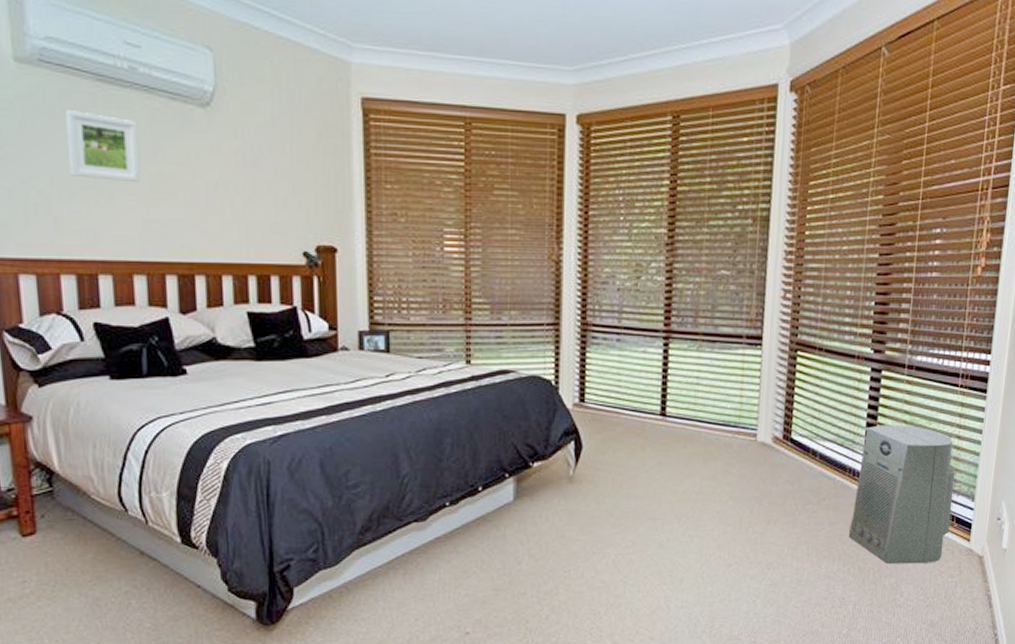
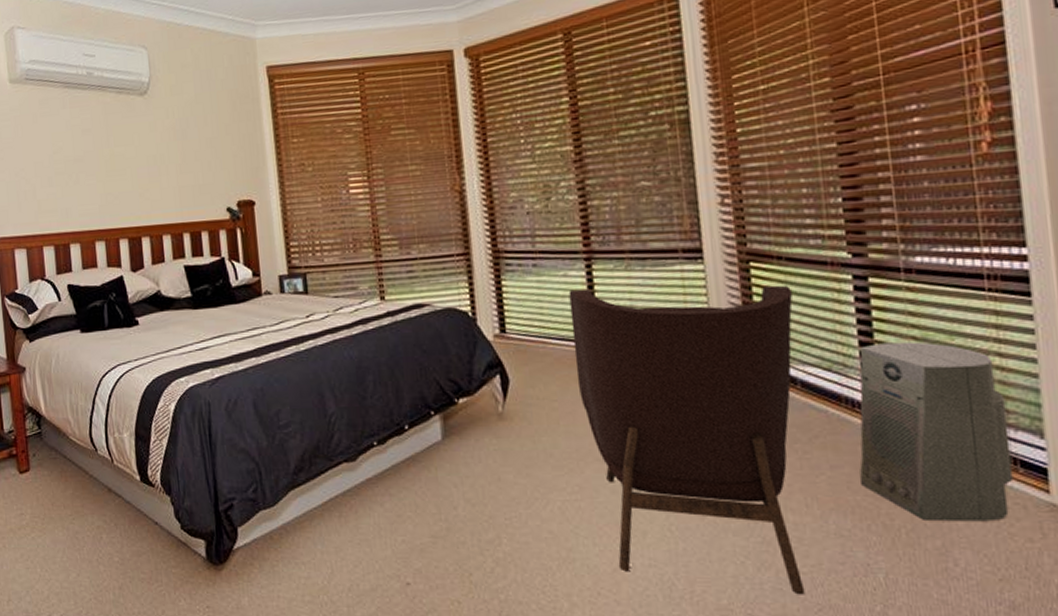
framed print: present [64,110,141,181] -> none [43,113,98,166]
armchair: none [642,365,825,624] -> present [568,285,805,595]

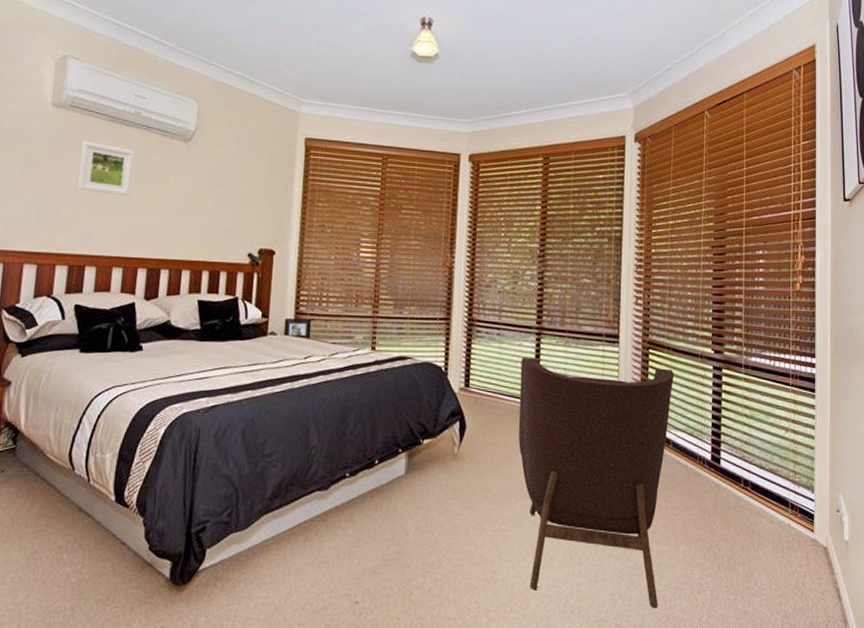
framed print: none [43,113,98,166] -> present [77,141,135,195]
air purifier: present [859,341,1014,522] -> none [703,417,794,552]

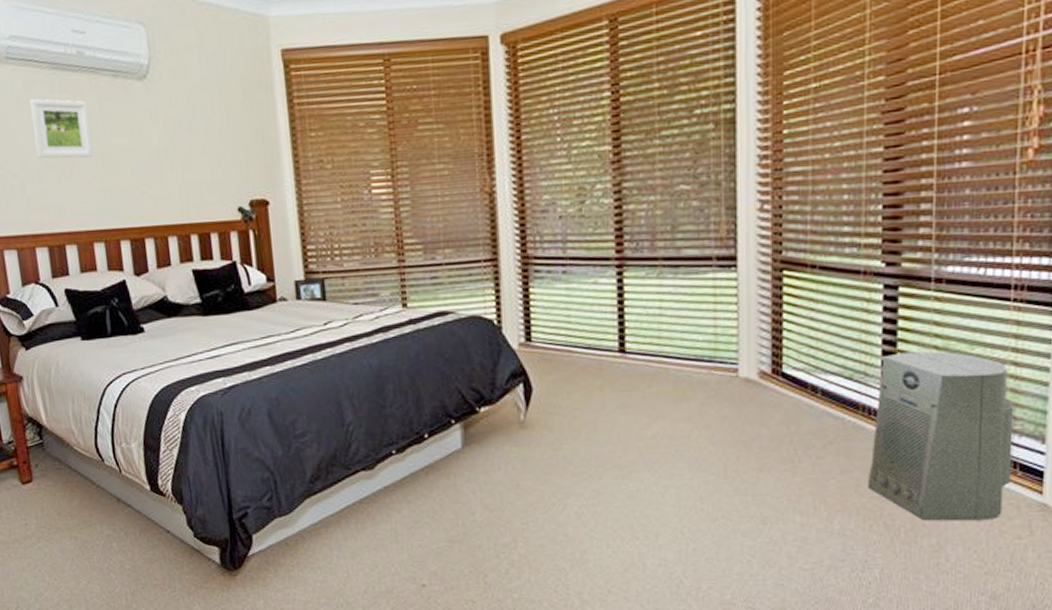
armchair: present [518,357,674,609] -> none [598,294,822,590]
air purifier: none [703,417,794,552] -> present [868,351,1014,521]

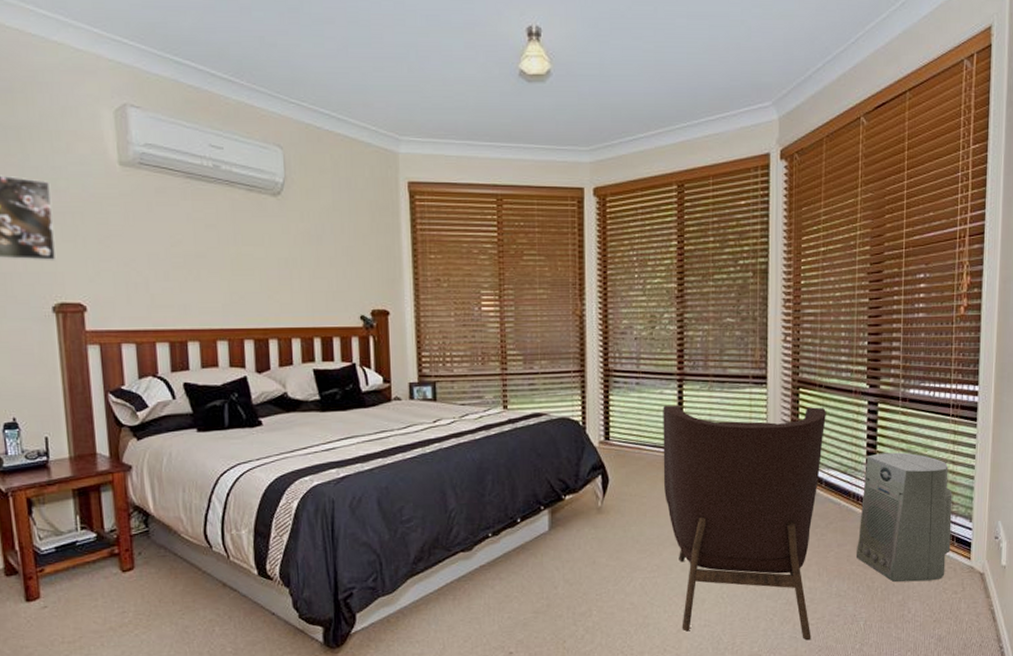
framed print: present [29,98,94,159] -> none [160,204,223,261]
armchair: none [598,294,822,590] -> present [663,405,826,641]

